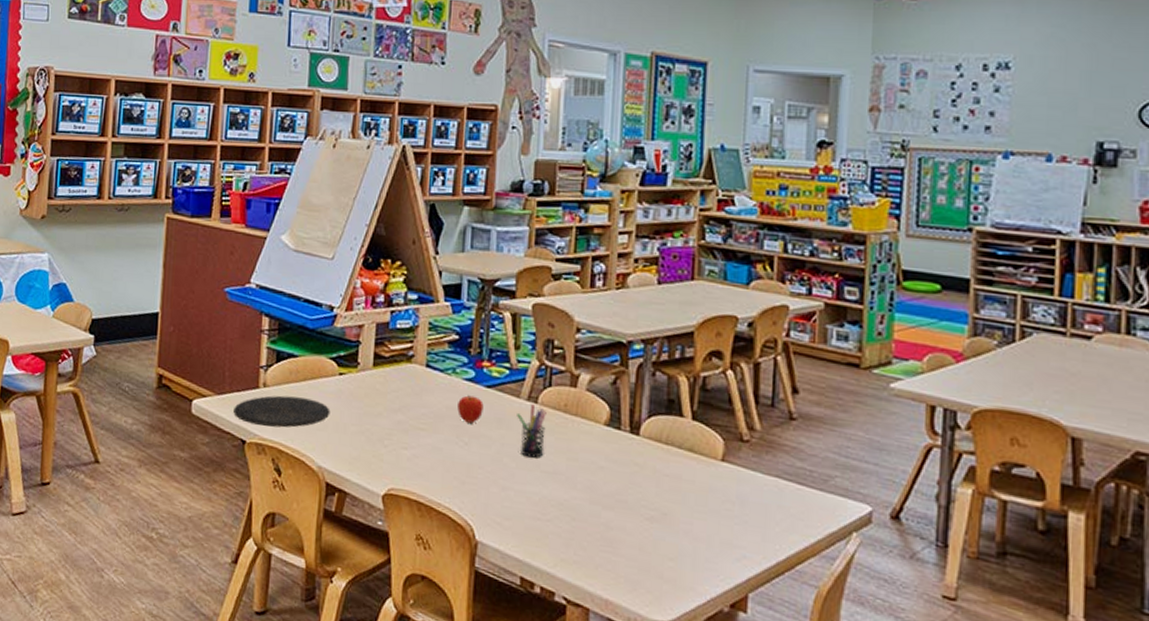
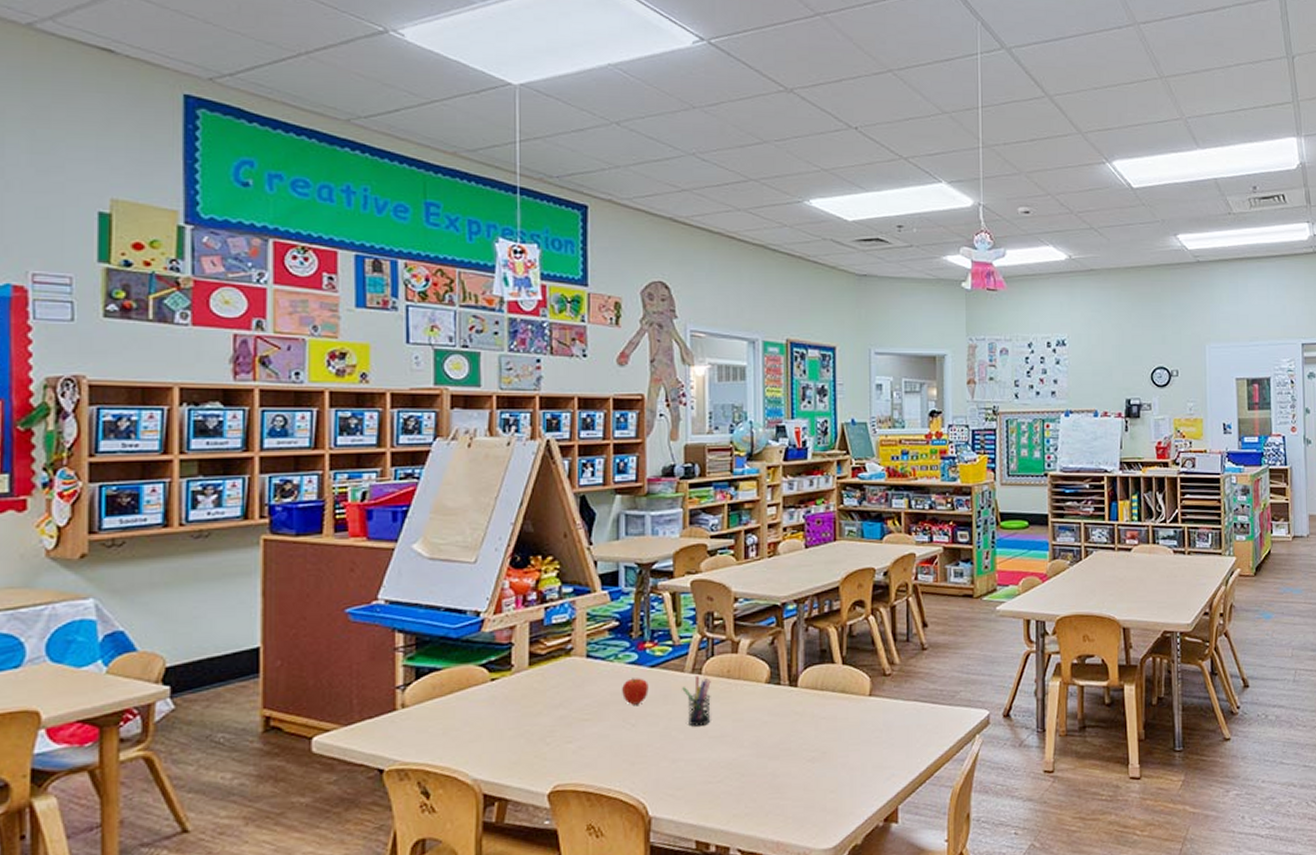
plate: present [233,395,330,428] -> none [366,711,483,750]

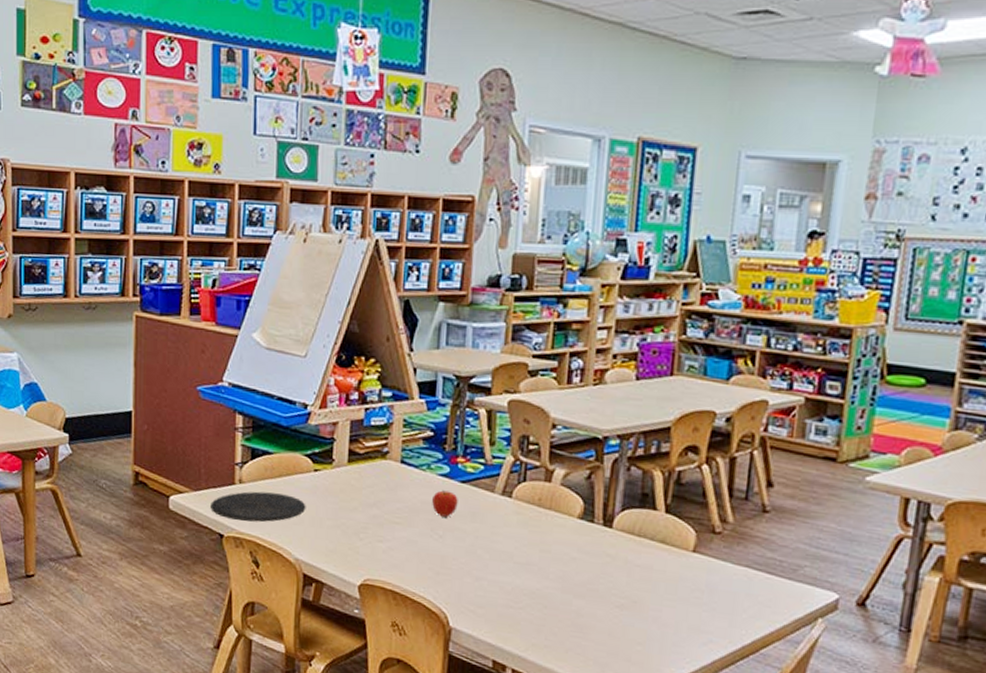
plate: none [366,711,483,750] -> present [210,491,306,522]
pen holder: present [682,676,711,726] -> none [491,499,521,550]

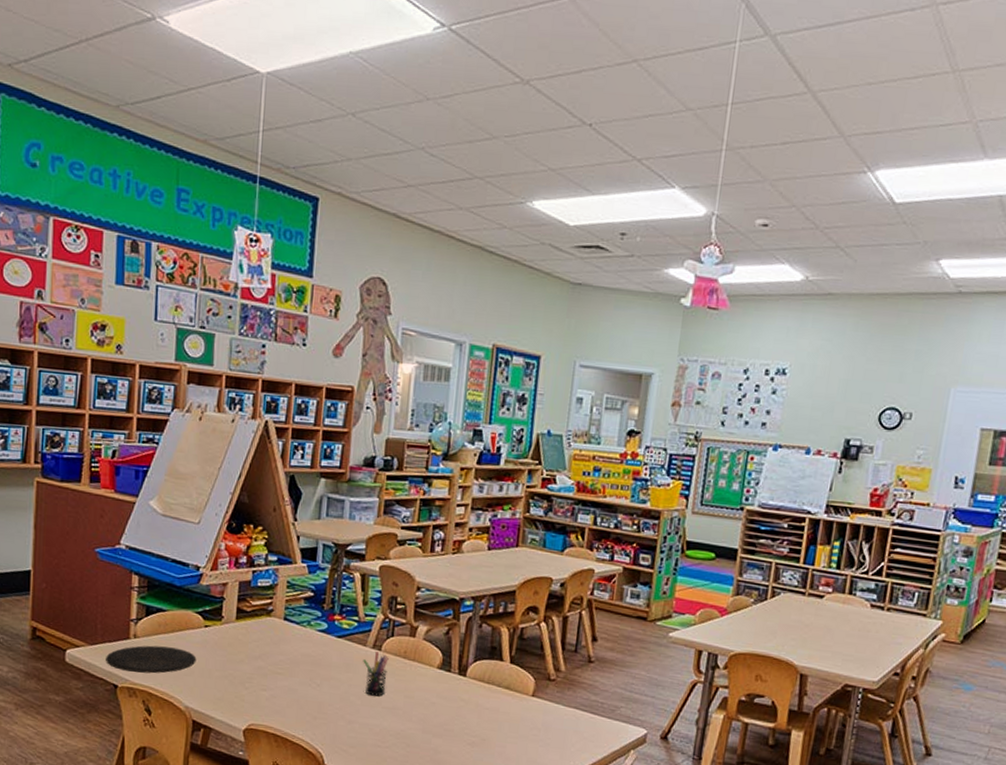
fruit: present [432,490,458,517] -> none [311,644,334,668]
pen holder: none [491,499,521,550] -> present [363,652,389,696]

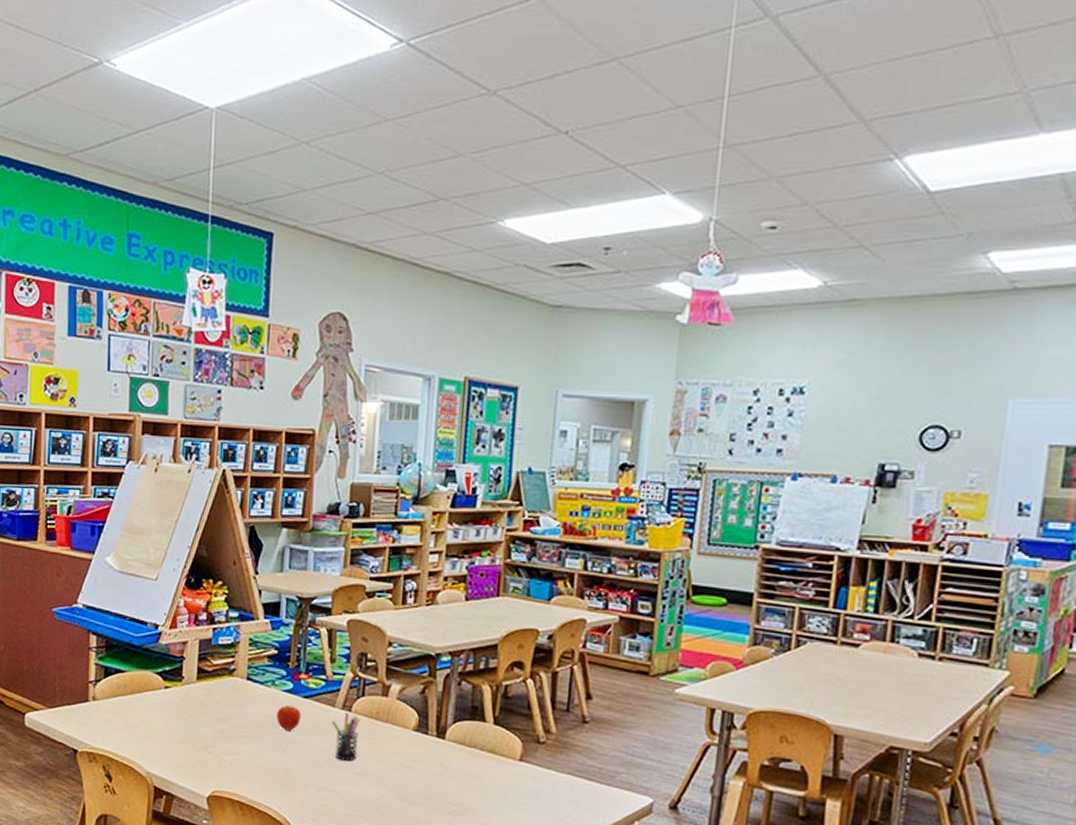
plate: present [106,645,197,674] -> none [65,708,157,738]
fruit: none [311,644,334,668] -> present [277,705,301,731]

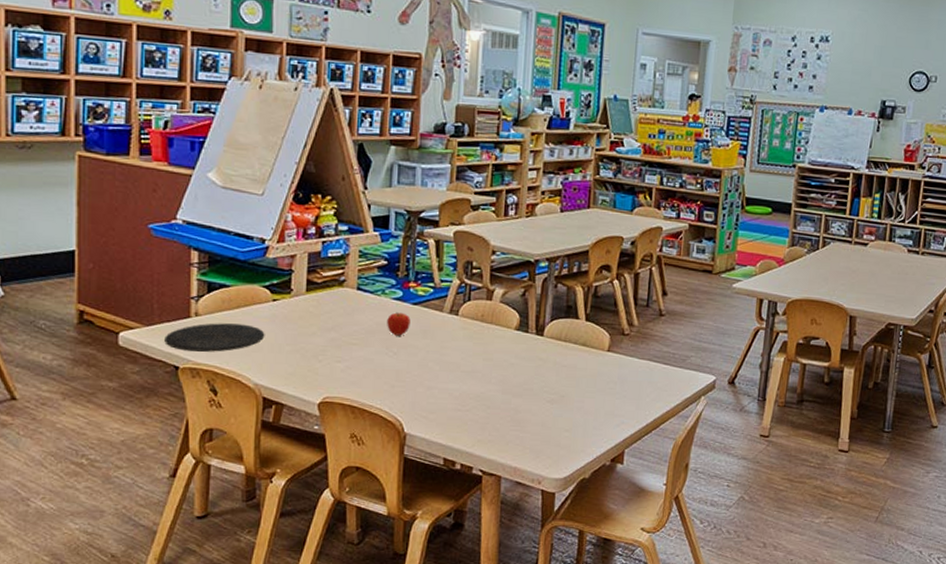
plate: none [65,708,157,738] -> present [164,323,265,352]
pen holder: present [332,713,360,761] -> none [440,317,466,361]

